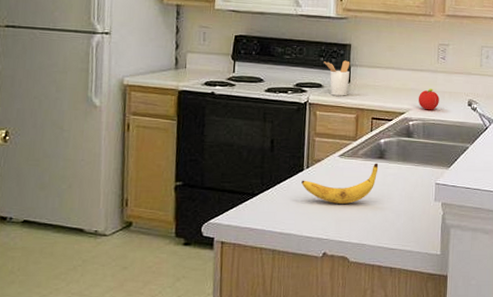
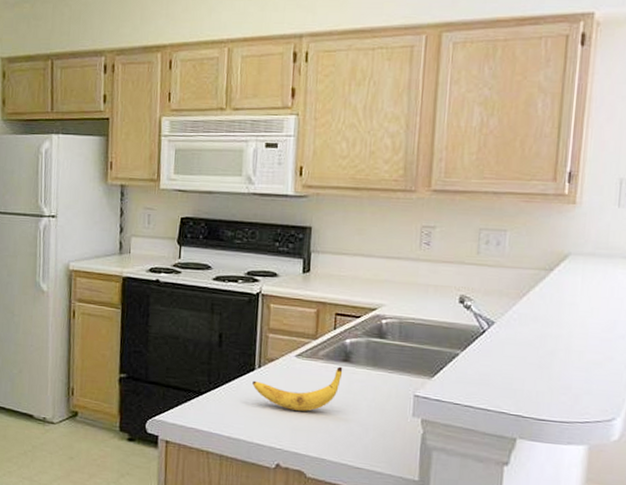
utensil holder: present [324,60,350,96] -> none [280,245,310,287]
fruit: present [418,88,439,110] -> none [393,280,421,307]

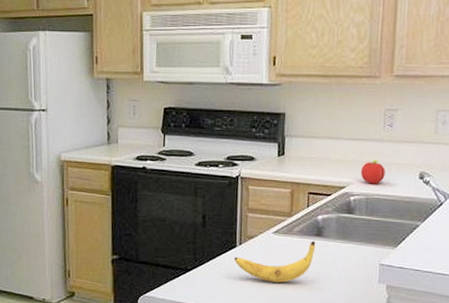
fruit: none [393,280,421,307] -> present [360,160,385,184]

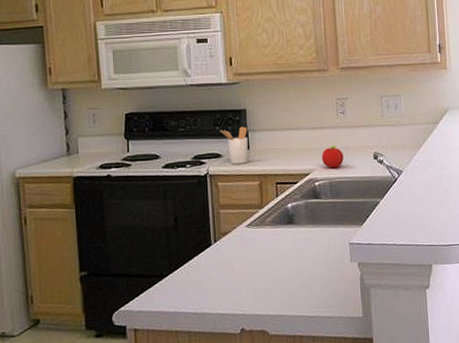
banana: present [234,240,316,283] -> none [210,229,289,276]
utensil holder: none [256,131,284,169] -> present [220,126,249,164]

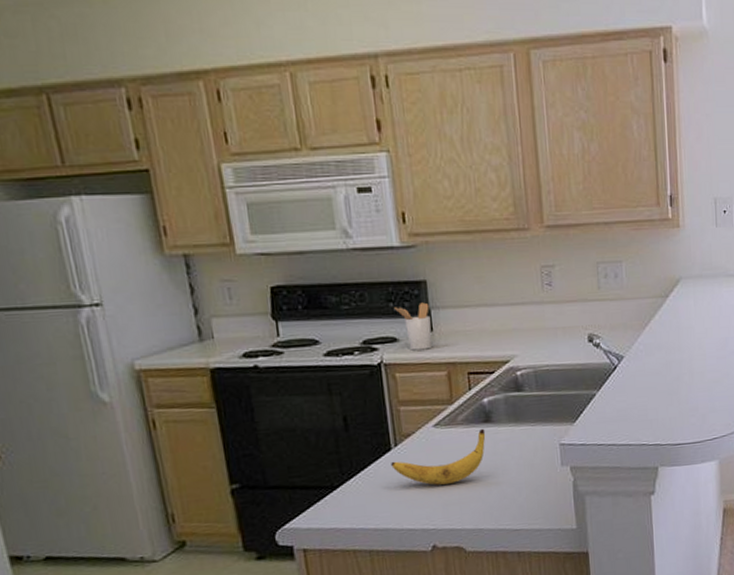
banana: none [210,229,289,276] -> present [391,428,486,485]
fruit: present [321,145,344,169] -> none [523,325,551,354]

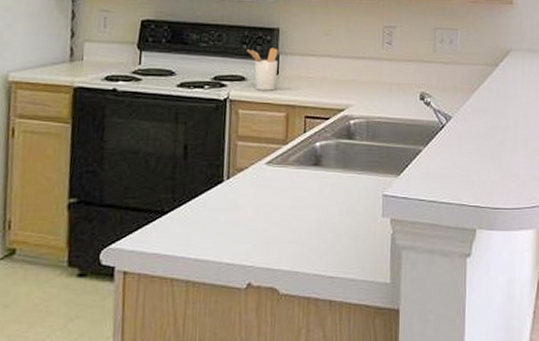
banana: present [391,428,486,485] -> none [221,171,314,222]

